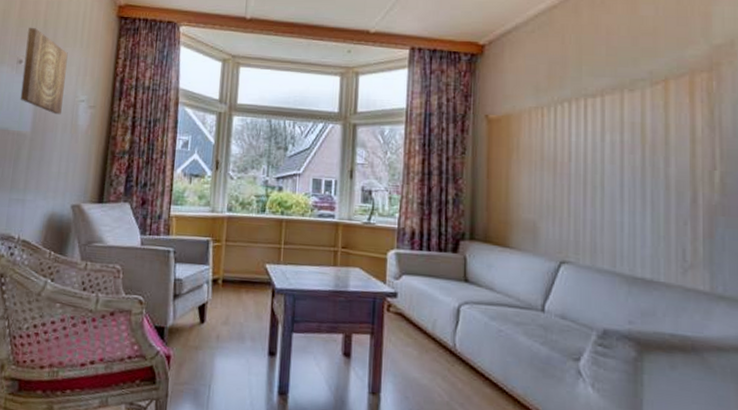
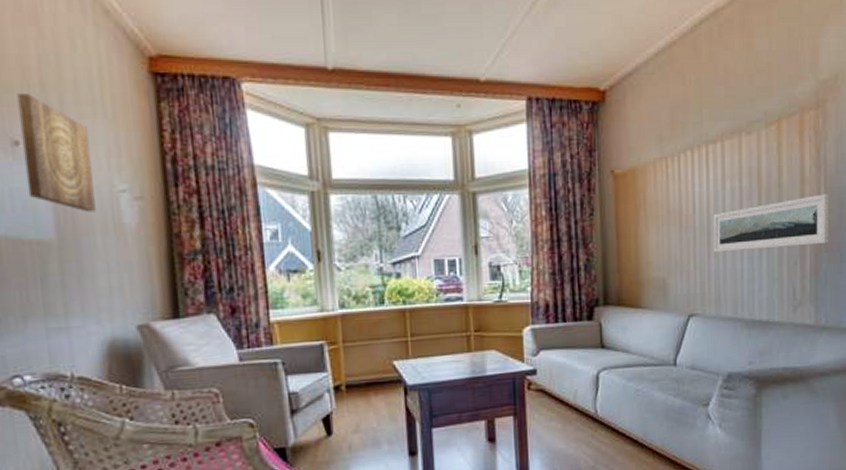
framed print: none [590,155,727,207] -> present [713,193,830,253]

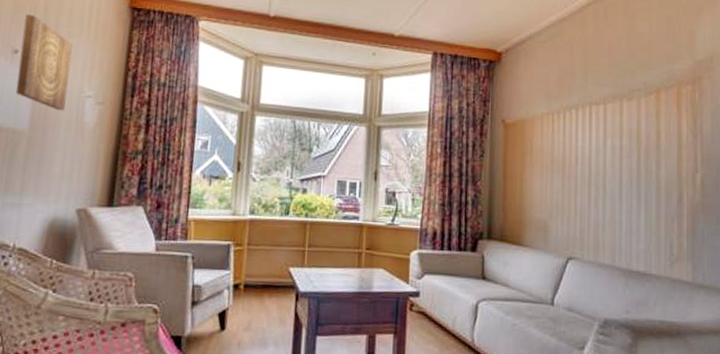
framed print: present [713,193,830,253] -> none [593,159,706,206]

